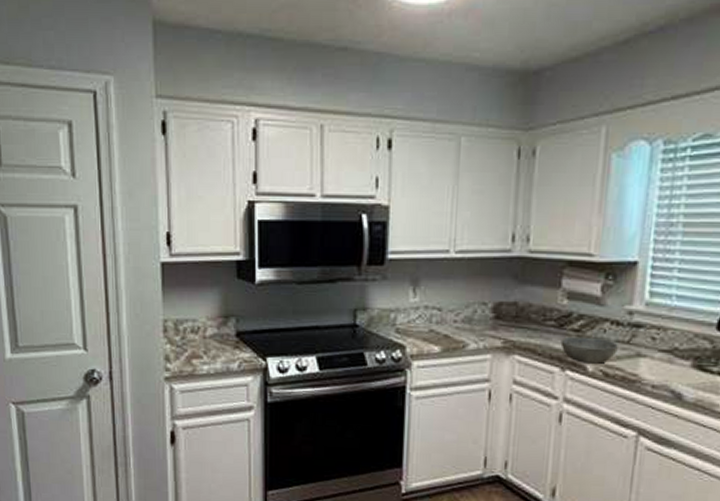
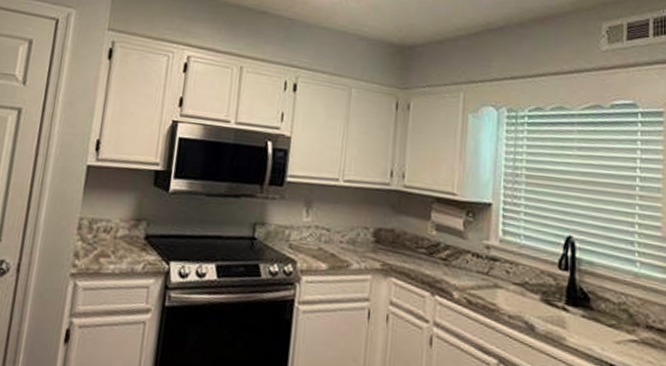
bowl: present [560,336,618,365] -> none [430,264,479,293]

